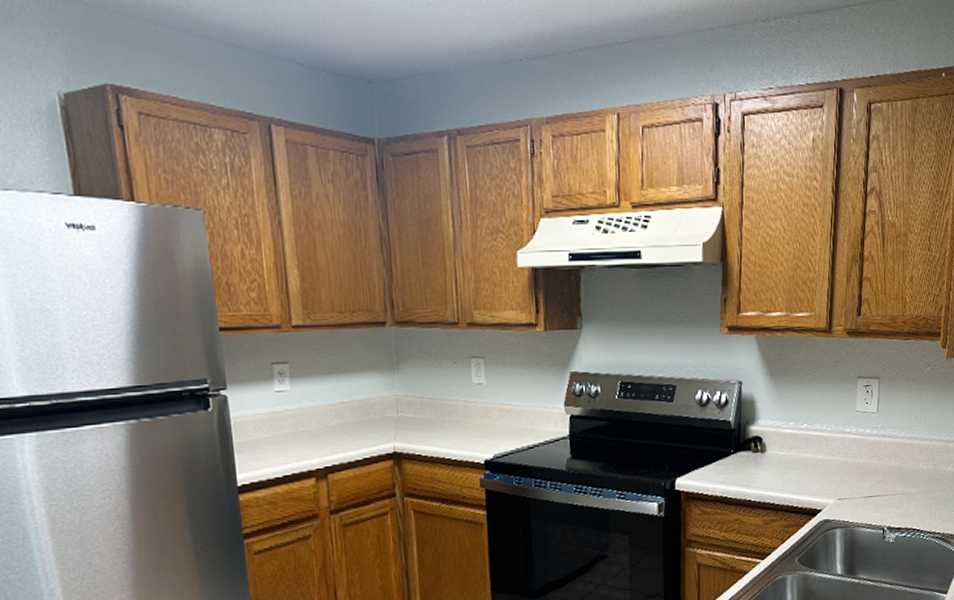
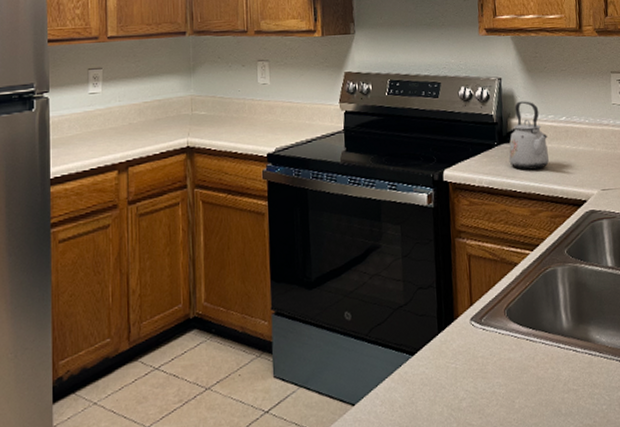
kettle: none [745,407,787,479] -> present [508,101,549,170]

